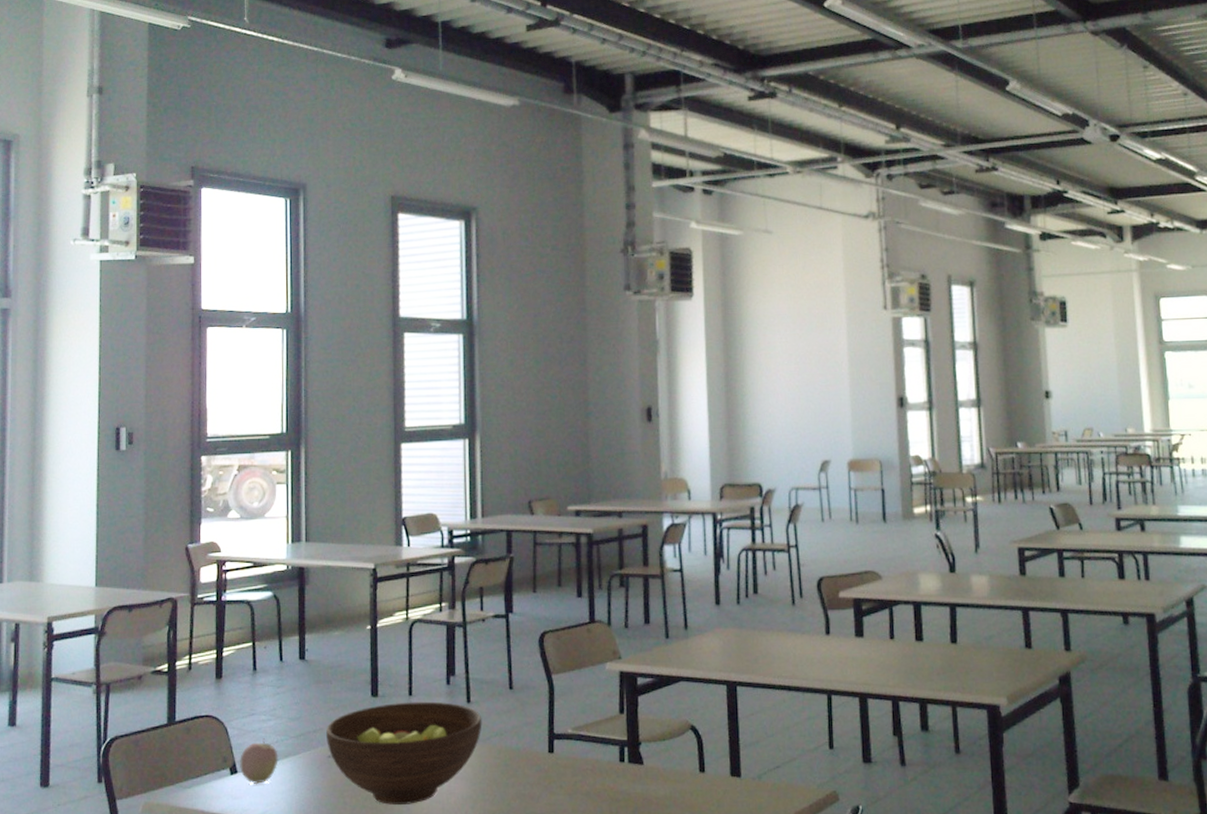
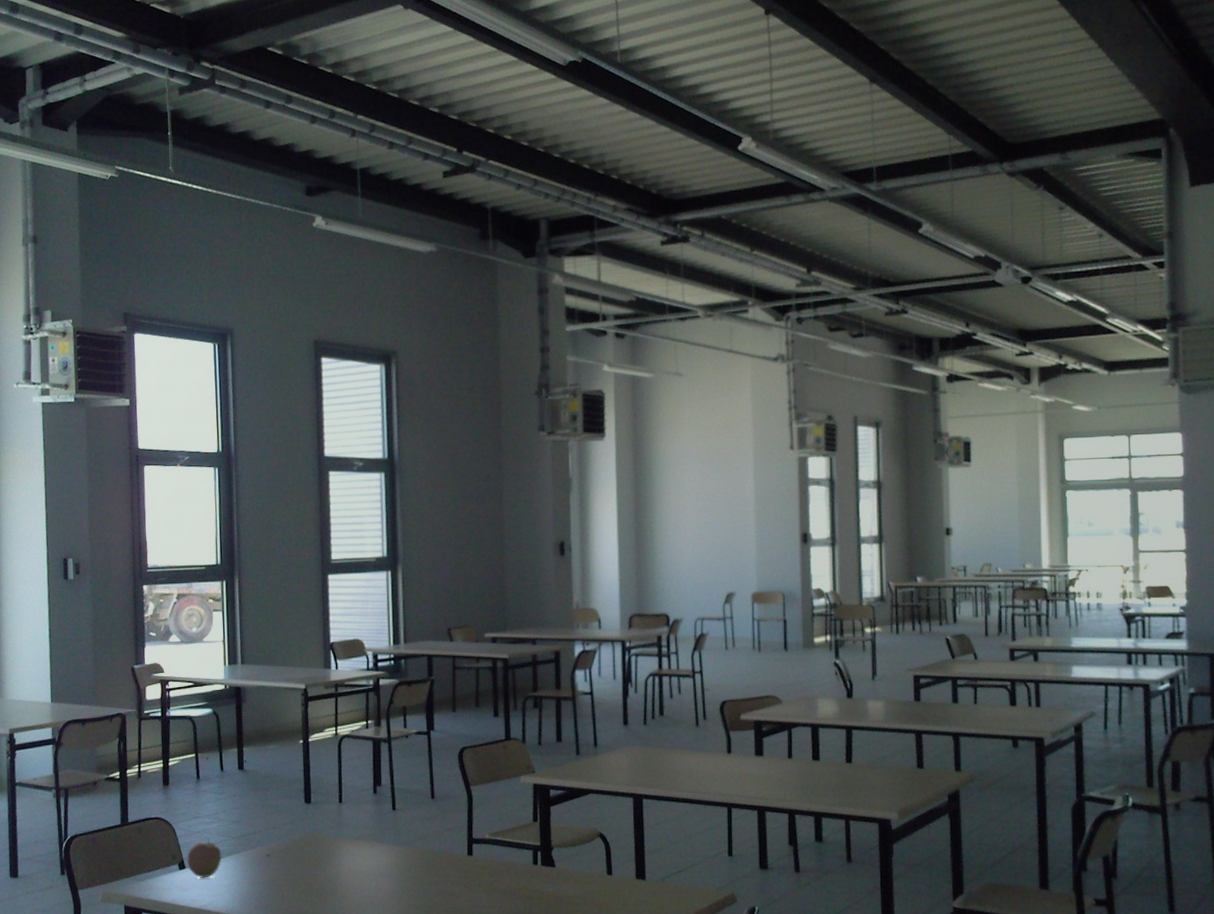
fruit bowl: present [325,701,482,805] -> none [264,808,407,898]

